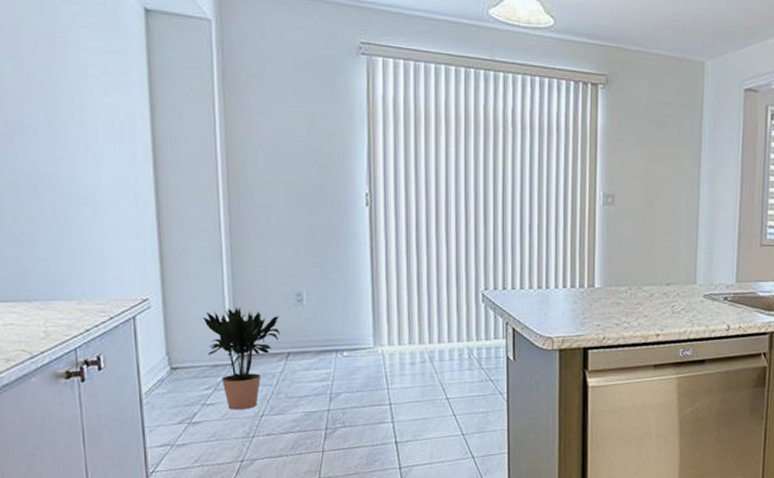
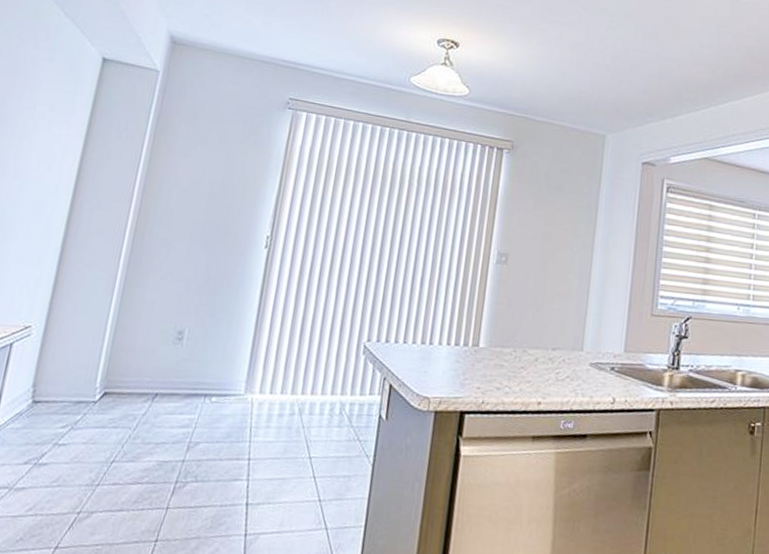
potted plant: present [202,306,280,410] -> none [74,340,156,453]

